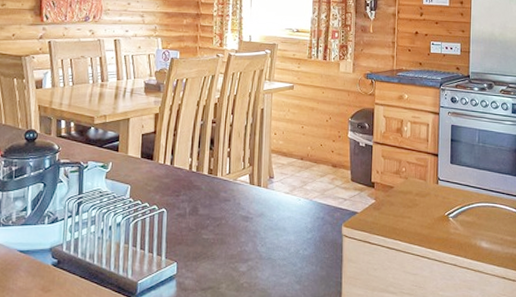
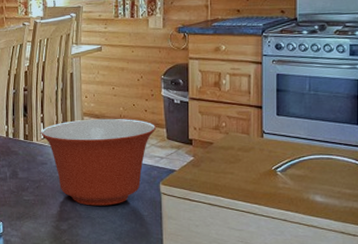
mixing bowl: none [226,156,341,247] -> present [41,118,156,206]

